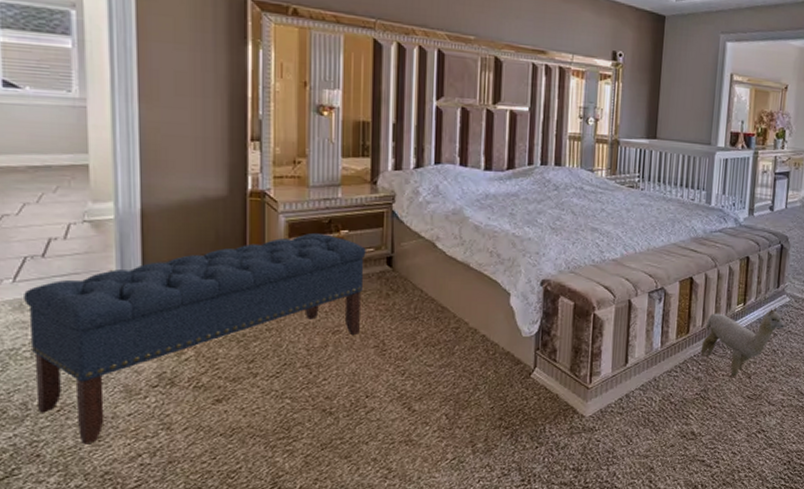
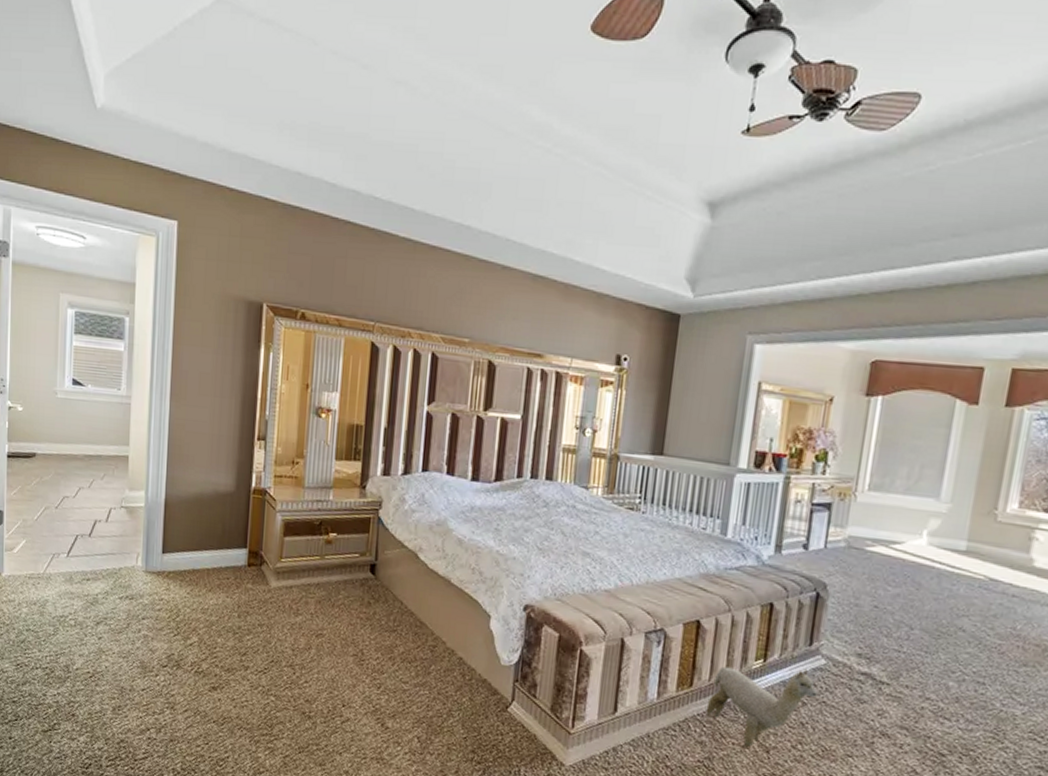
bench: present [24,232,366,445] -> none [74,533,352,712]

